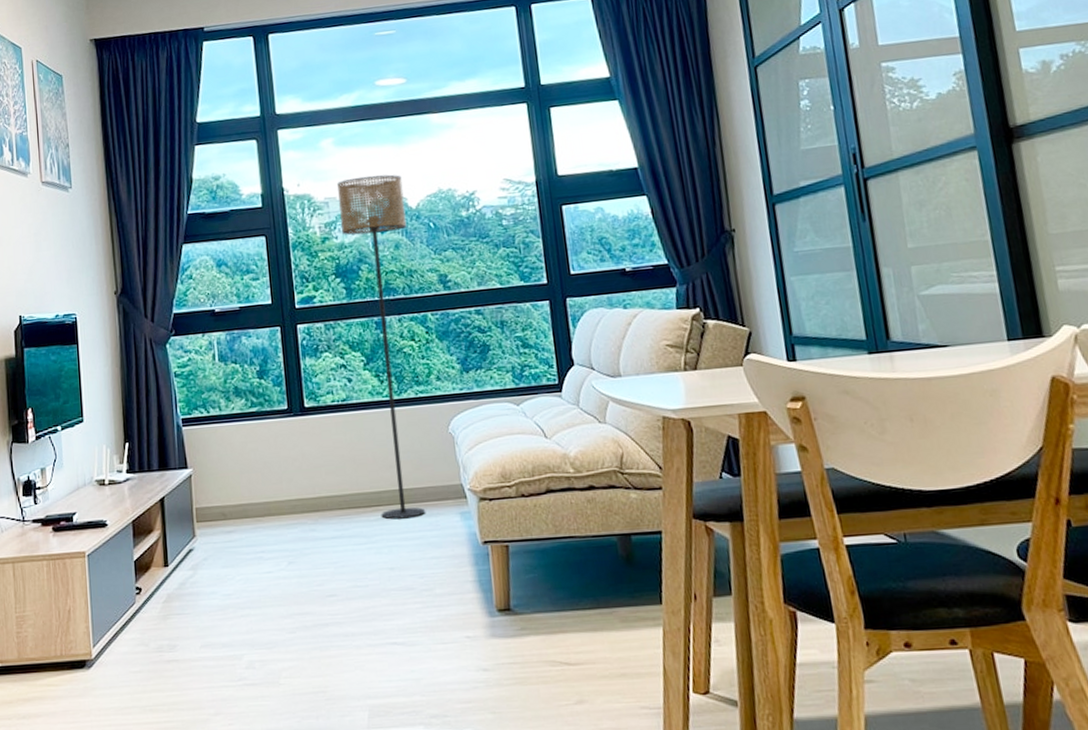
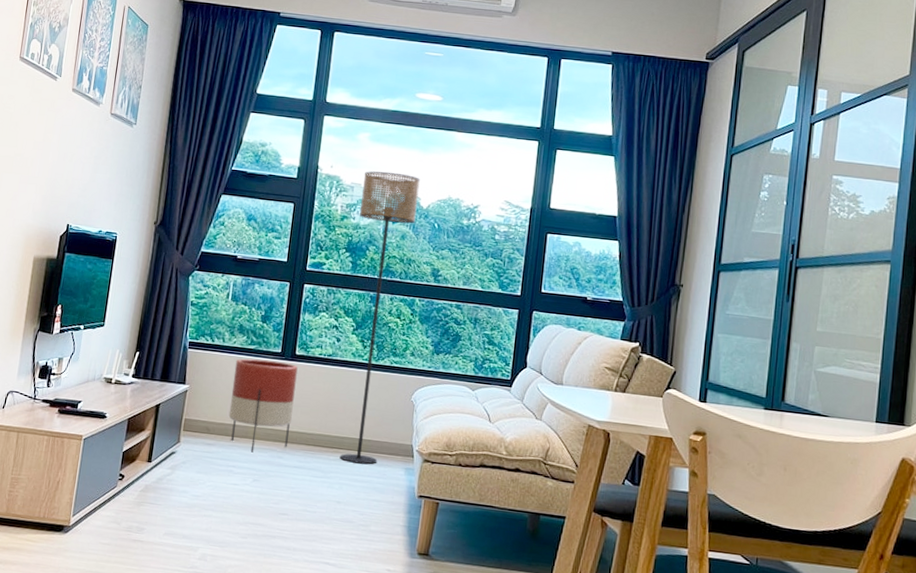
planter: none [238,419,318,531] -> present [228,358,298,453]

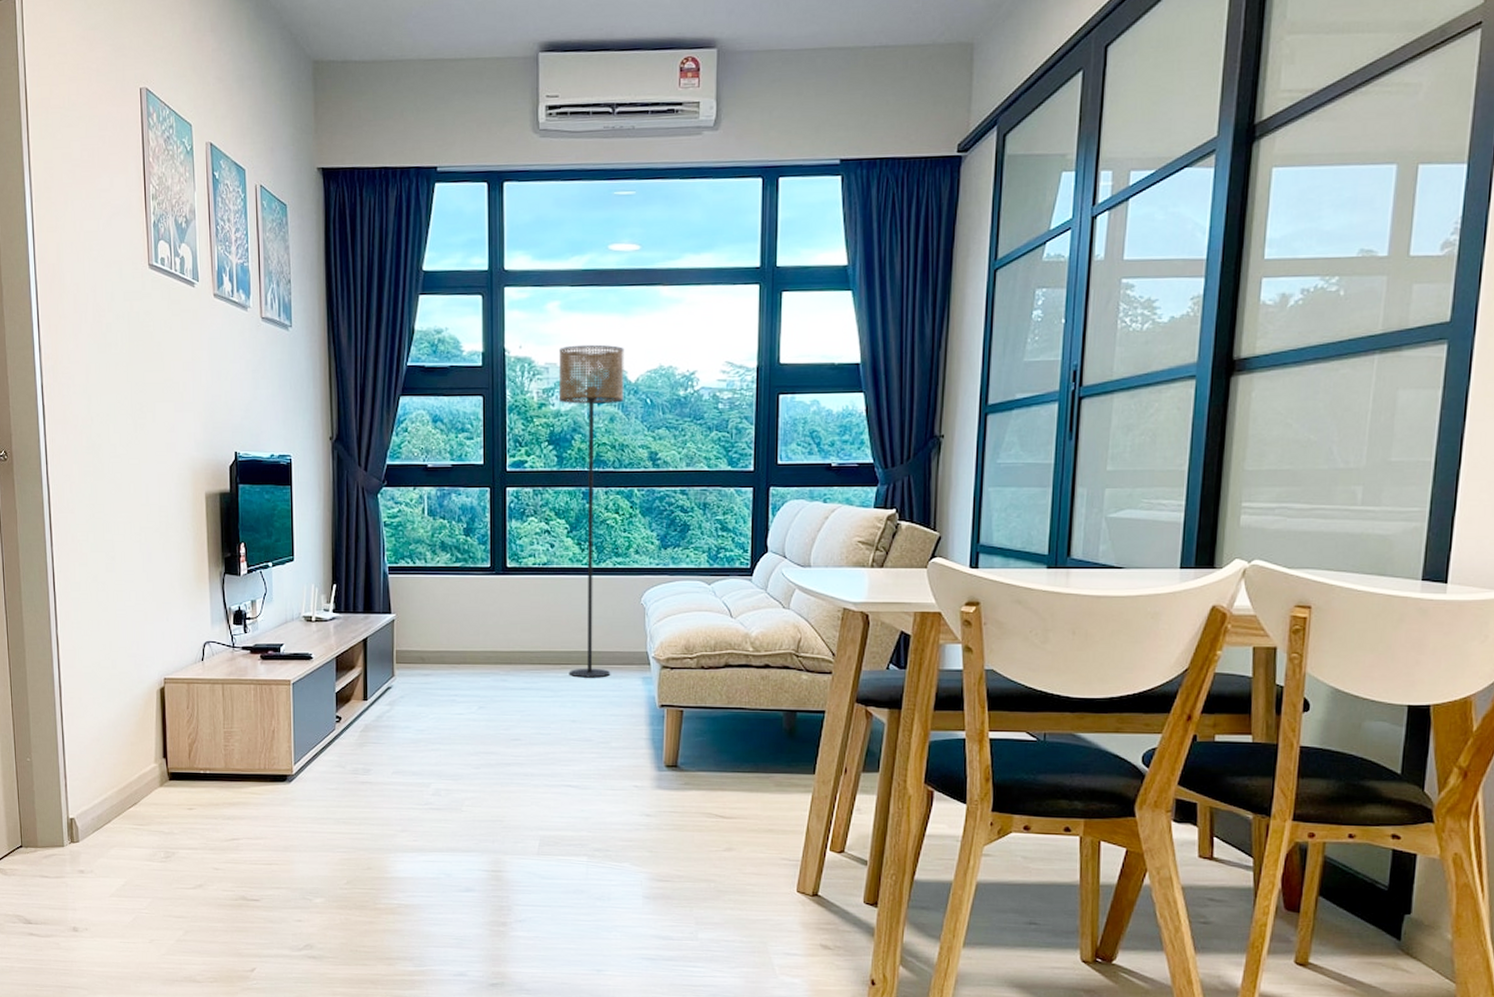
planter: present [228,358,298,453] -> none [442,577,511,679]

